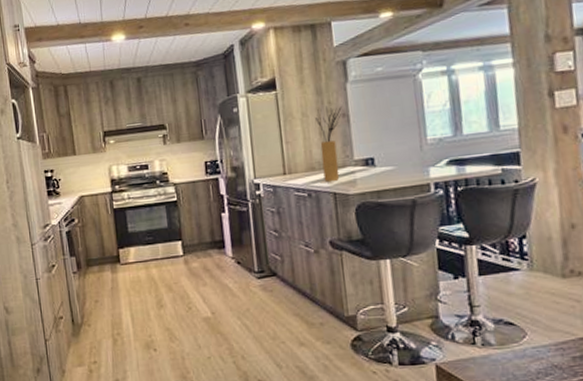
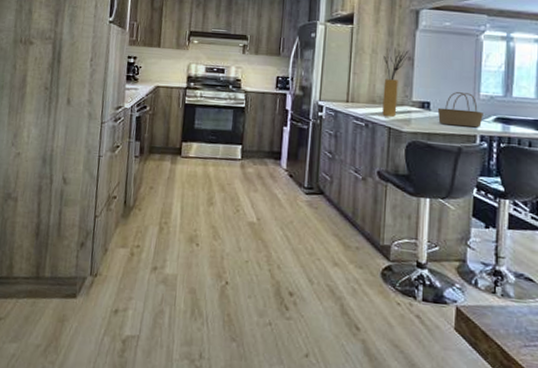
basket: none [383,140,435,179] -> present [437,92,483,128]

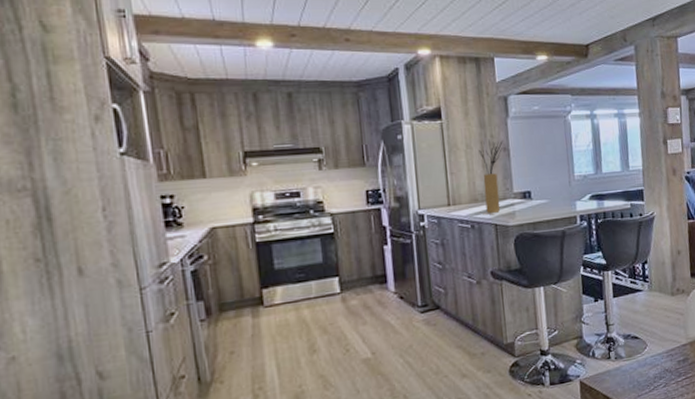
basket: present [437,92,483,128] -> none [538,176,580,212]

